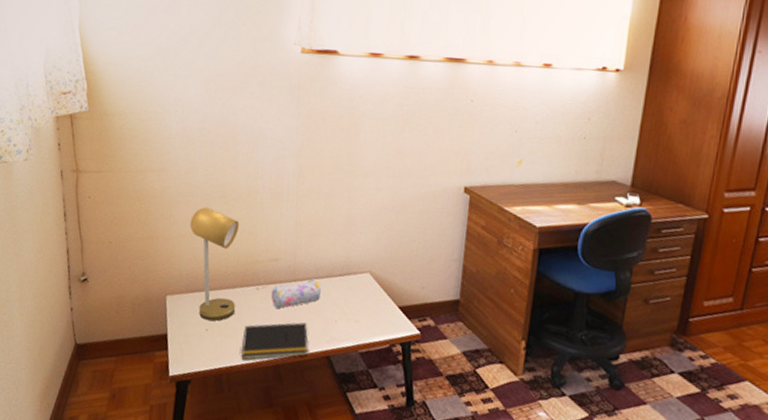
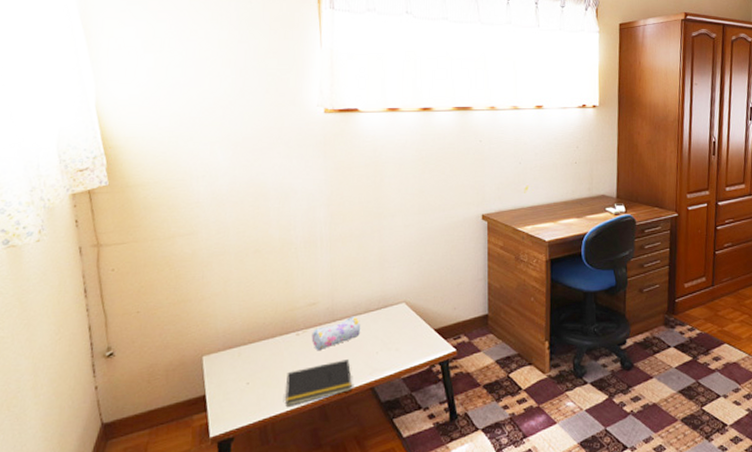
desk lamp: present [189,207,240,321] -> none [224,263,277,374]

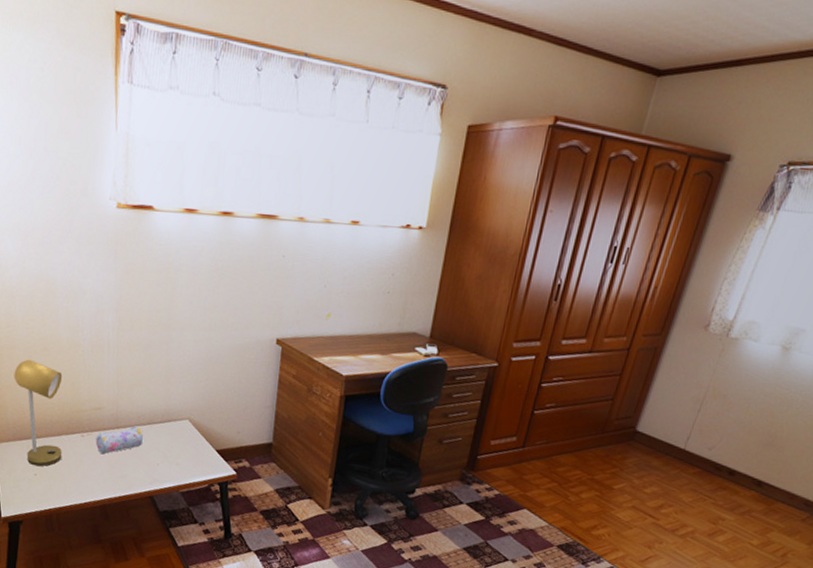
desk lamp: none [224,263,277,374] -> present [13,359,63,467]
notepad: present [285,359,352,406] -> none [69,466,132,501]

